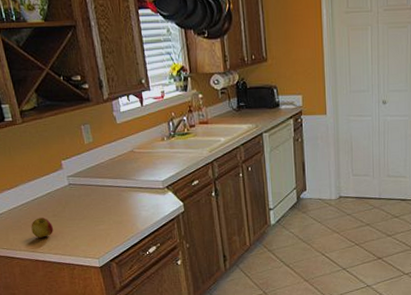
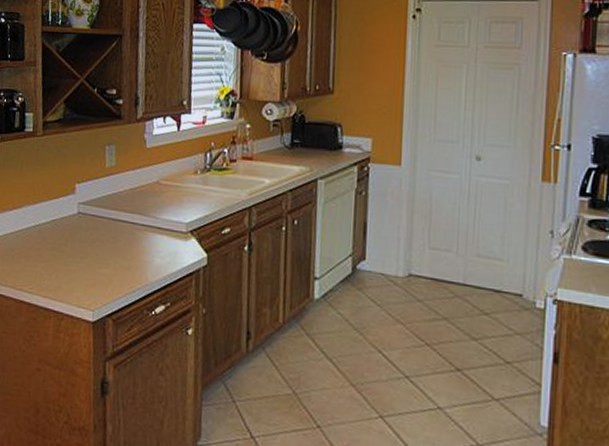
apple: present [31,217,53,238] -> none [24,248,49,274]

